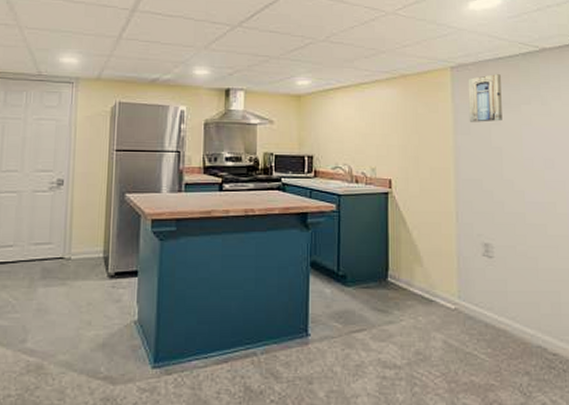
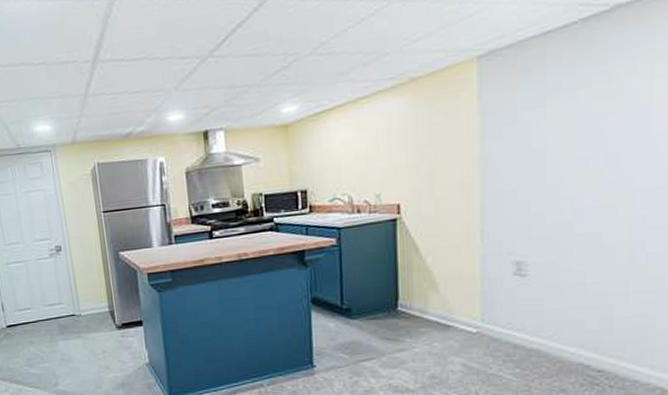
wall art: present [468,74,502,122] -> none [501,53,549,123]

